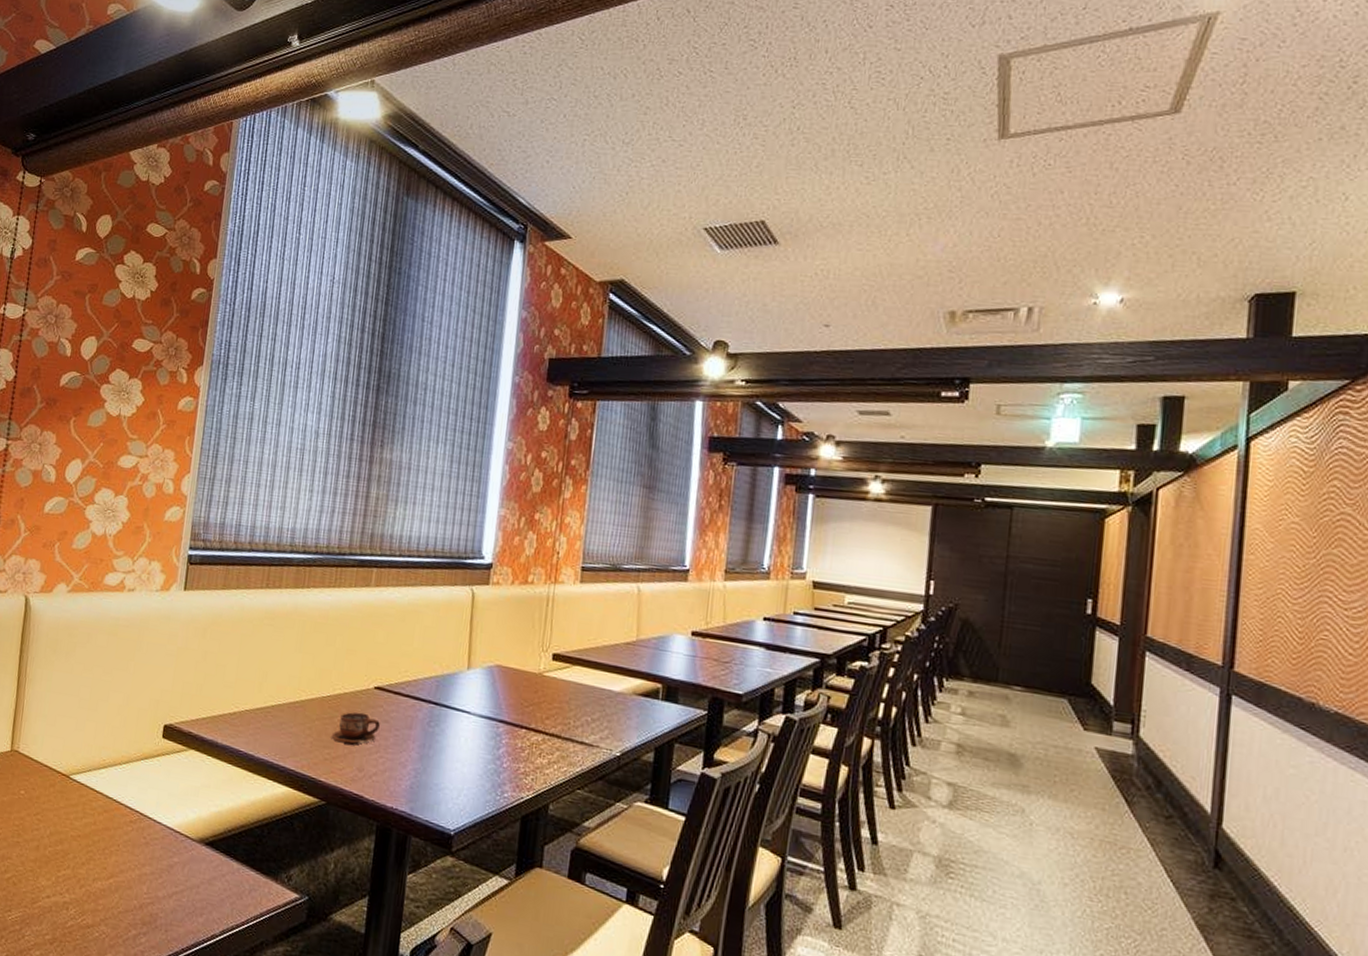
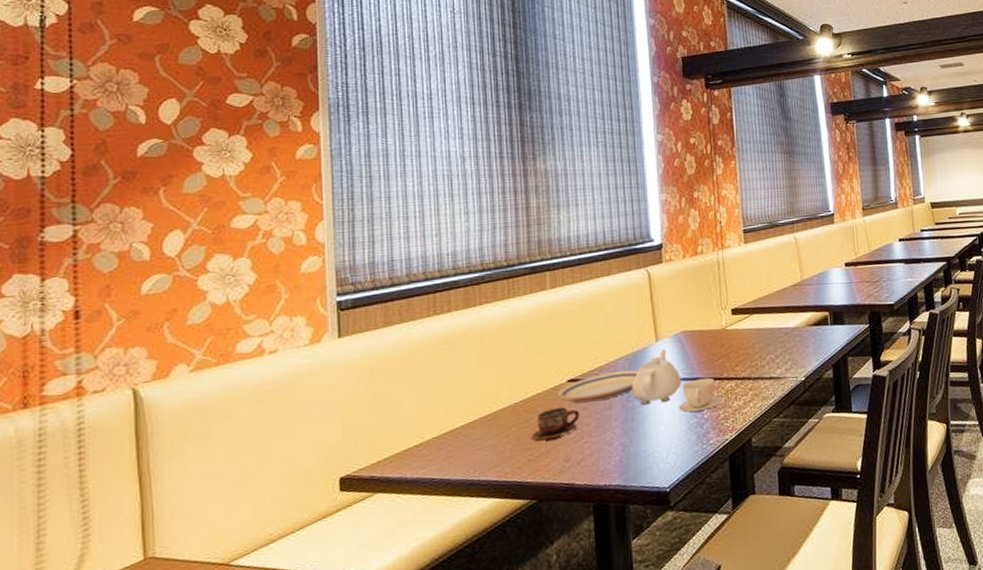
plate: none [363,689,445,718] -> present [558,370,639,403]
teapot: none [434,679,486,737] -> present [631,349,681,405]
teacup: none [479,721,527,759] -> present [679,377,724,412]

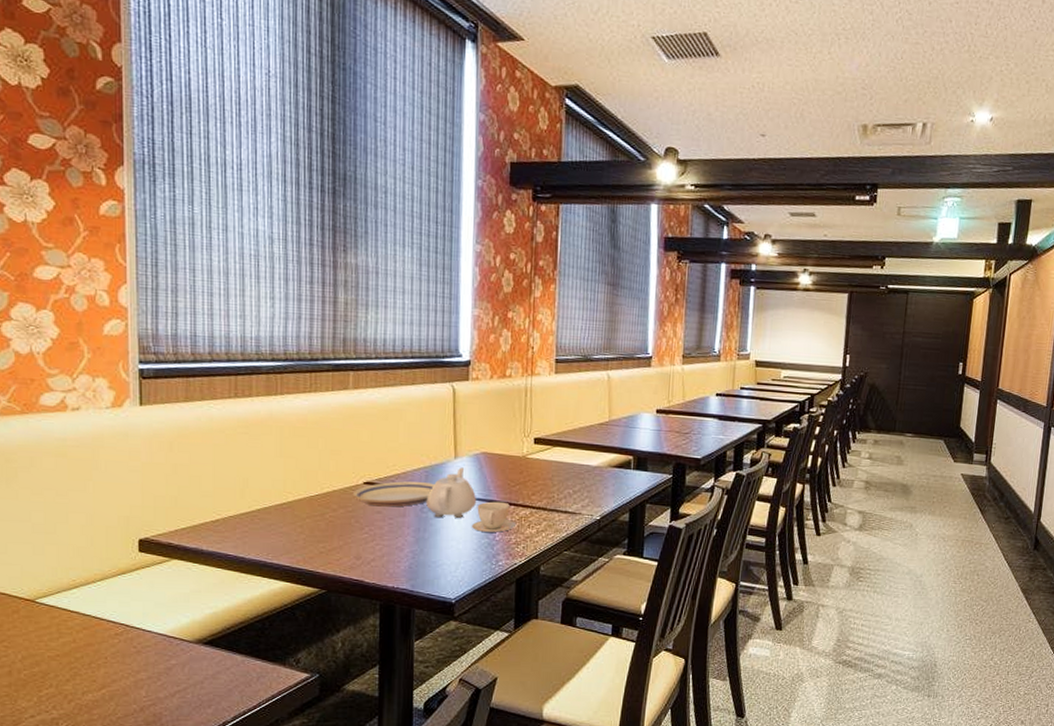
cup: present [531,407,579,441] -> none [324,507,373,537]

